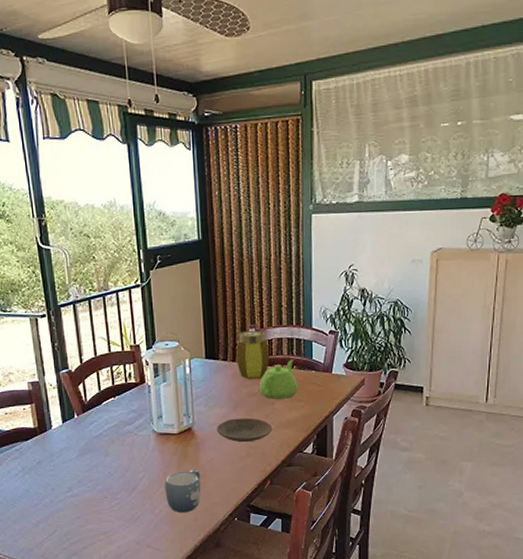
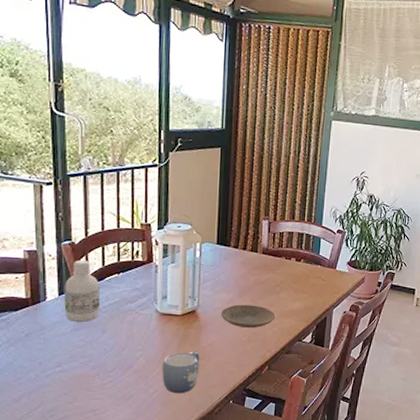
bottle: none [67,386,101,447] -> present [64,259,101,322]
jar: present [236,330,269,379] -> none [247,221,279,268]
teapot: present [258,359,298,399] -> none [266,253,304,290]

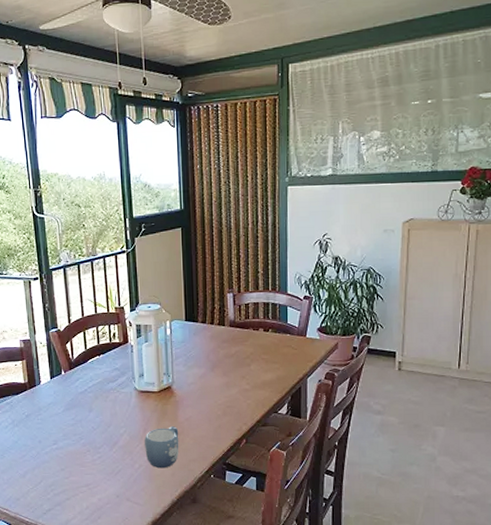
bottle: present [64,259,101,322] -> none [55,344,86,402]
plate: present [221,304,276,329] -> none [195,378,249,402]

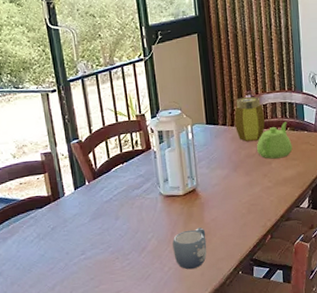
jar: none [215,294,246,341] -> present [234,96,265,141]
teapot: none [235,323,273,361] -> present [256,121,293,159]

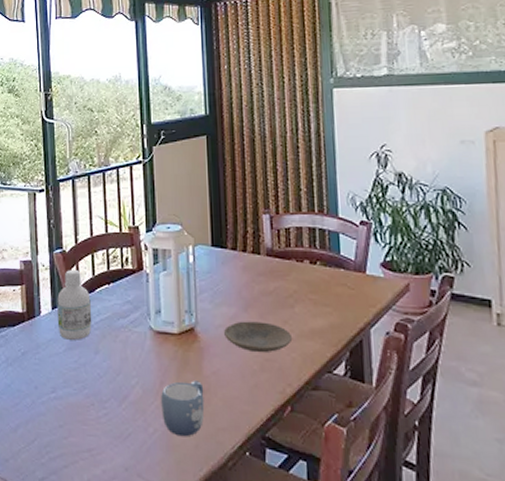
bottle: none [78,154,111,212] -> present [57,269,92,340]
plate: none [219,177,271,201] -> present [224,321,293,353]
jar: present [234,96,265,141] -> none [247,216,287,274]
teapot: present [256,121,293,159] -> none [274,253,324,301]

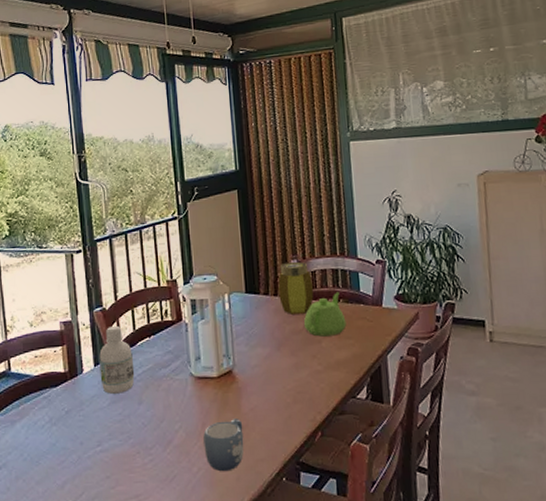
plate: present [224,321,293,353] -> none [260,358,321,387]
jar: none [247,216,287,274] -> present [278,261,314,314]
teapot: none [274,253,324,301] -> present [303,292,347,337]

